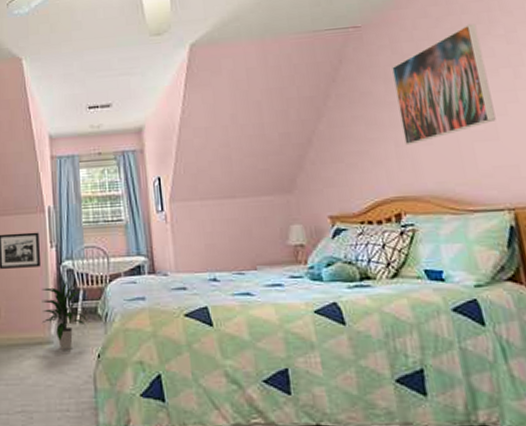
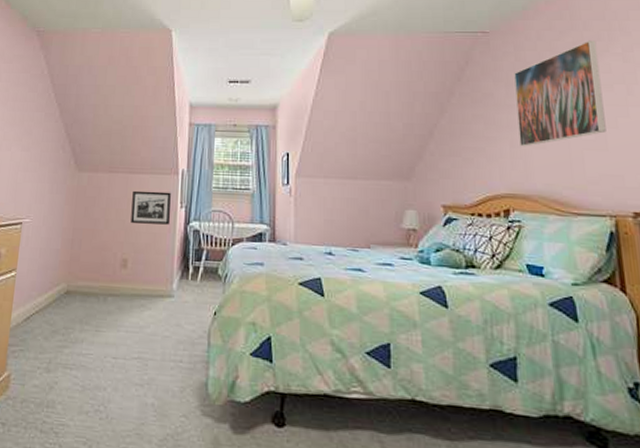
indoor plant: present [41,281,87,350] -> none [166,240,208,305]

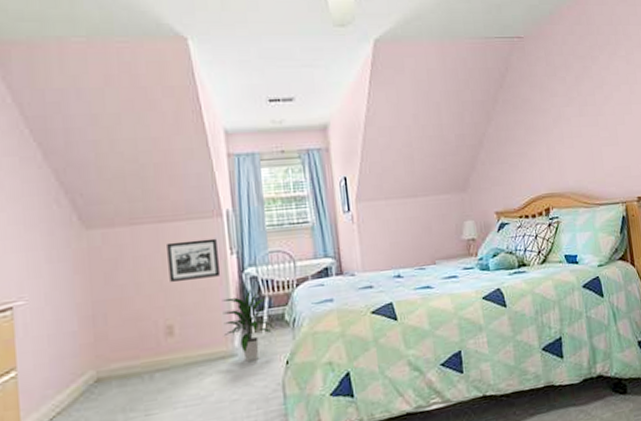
indoor plant: none [166,240,208,305] -> present [222,289,274,362]
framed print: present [514,40,607,147] -> none [546,44,617,149]

